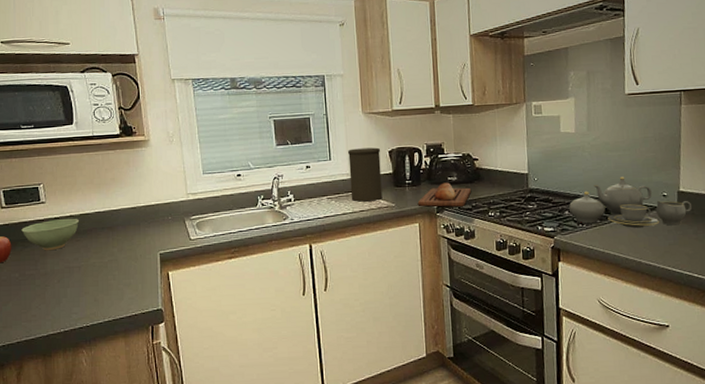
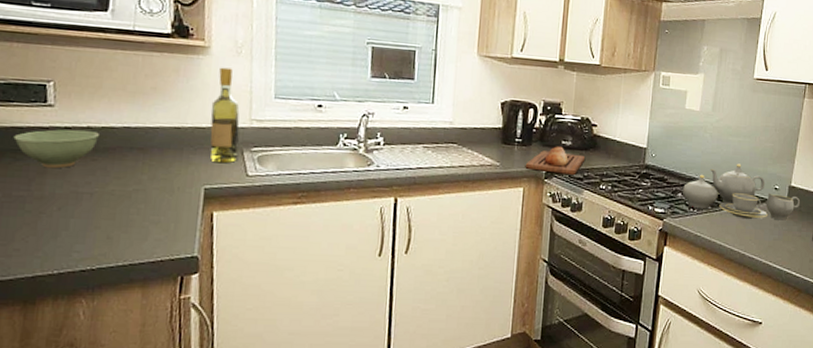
bottle: none [156,154,182,232] -> present [210,67,240,164]
canister: present [348,147,383,202] -> none [451,94,493,157]

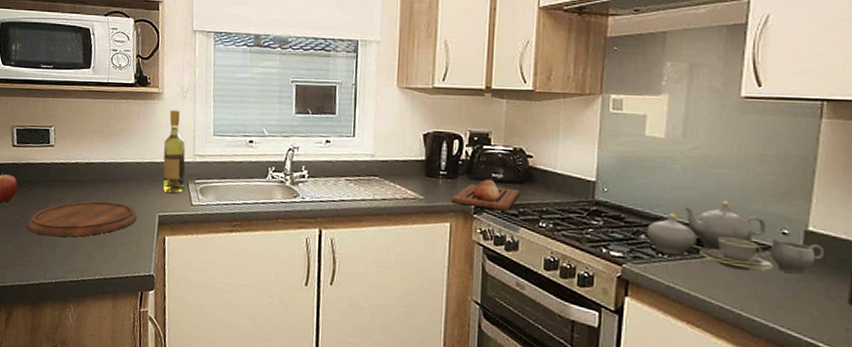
cutting board: none [12,173,176,219] -> present [27,201,138,238]
bowl: present [13,129,99,169] -> none [28,165,84,197]

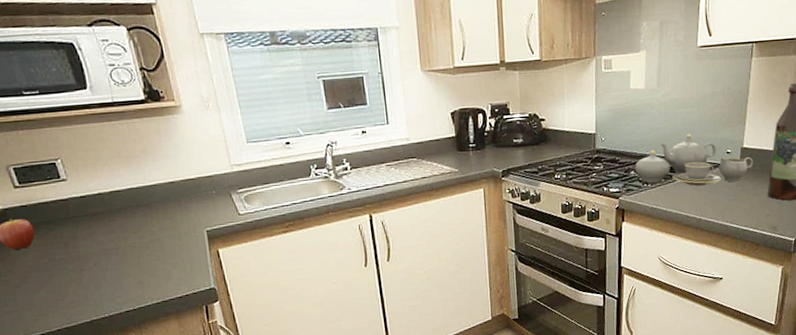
cutting board: present [27,201,138,238] -> none [58,225,184,274]
bottle: present [163,110,186,194] -> none [194,122,228,208]
bread loaf: present [451,179,521,212] -> none [482,145,538,172]

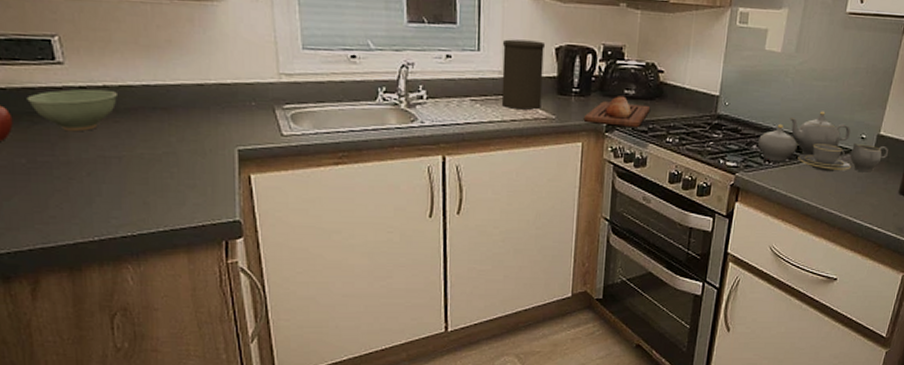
bowl: none [42,196,110,233] -> present [26,89,117,132]
canister: none [407,109,445,168] -> present [501,39,546,110]
bread loaf: none [482,145,538,172] -> present [583,96,651,129]

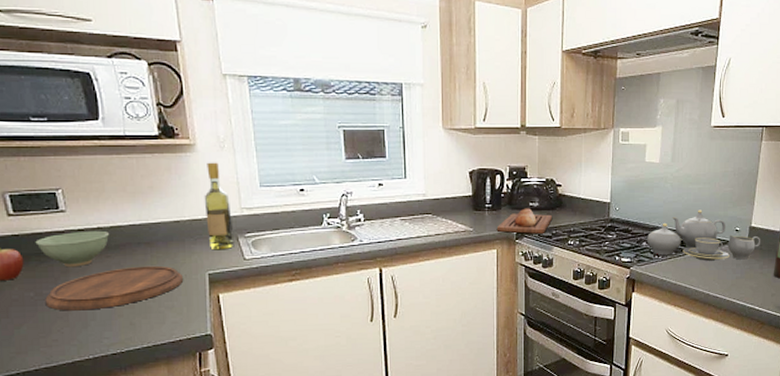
cutting board: none [39,135,208,184] -> present [45,265,184,311]
bottle: none [234,15,270,123] -> present [204,162,235,250]
canister: present [501,39,546,110] -> none [425,167,461,225]

